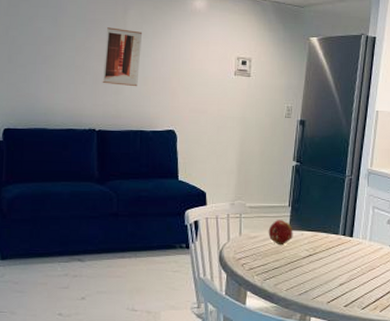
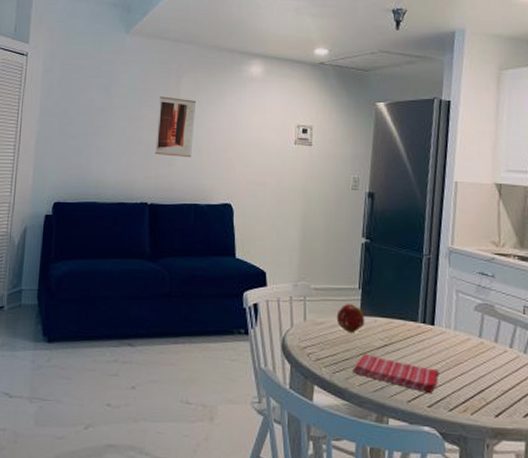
dish towel: none [281,263,355,296] -> present [352,354,440,394]

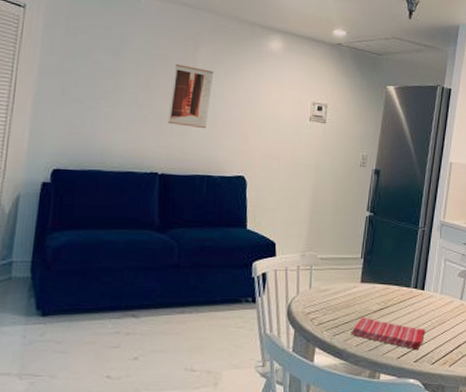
fruit: present [336,304,365,334] -> none [339,272,365,299]

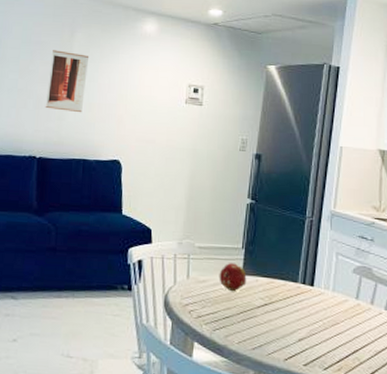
fruit: none [339,272,365,299] -> present [219,263,247,292]
dish towel: present [351,317,426,351] -> none [232,312,316,353]

